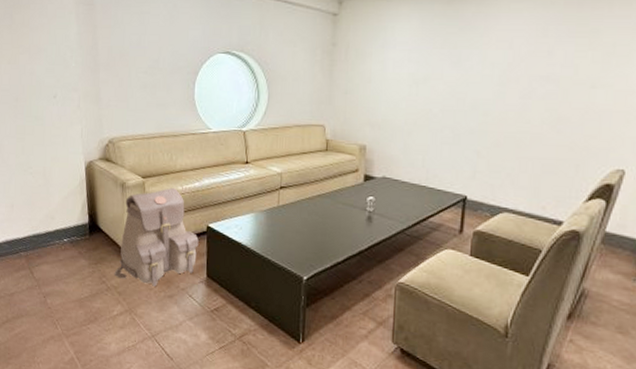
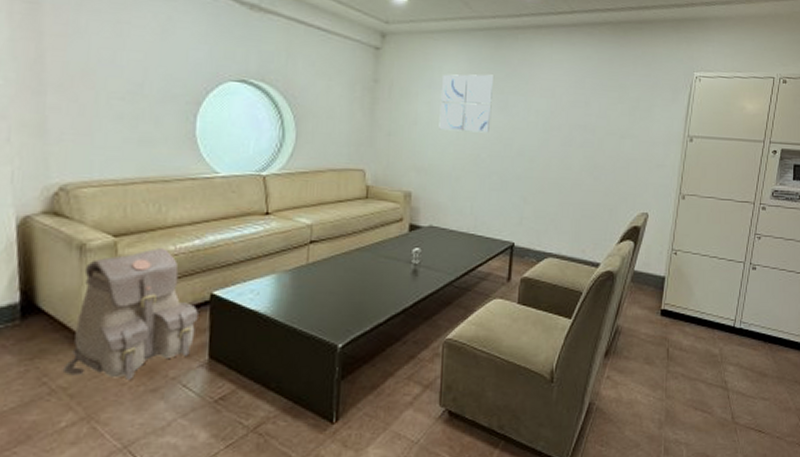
wall art: none [391,30,447,88] -> present [439,74,495,133]

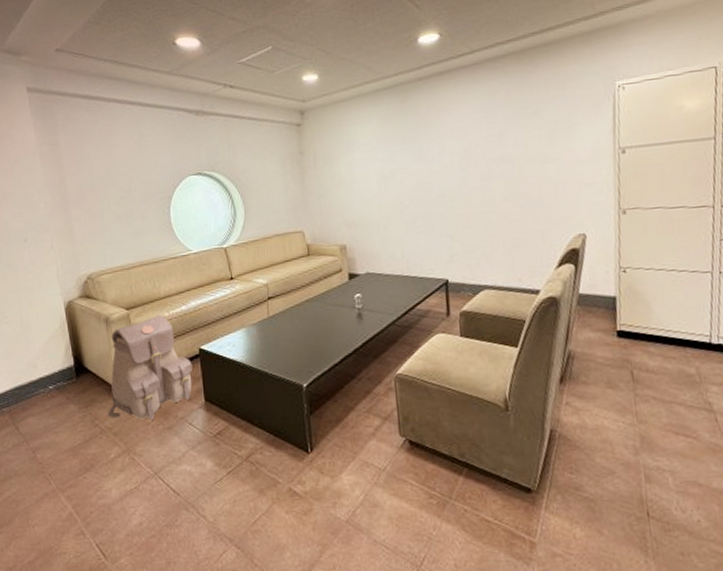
wall art: present [439,74,495,133] -> none [358,127,408,186]

